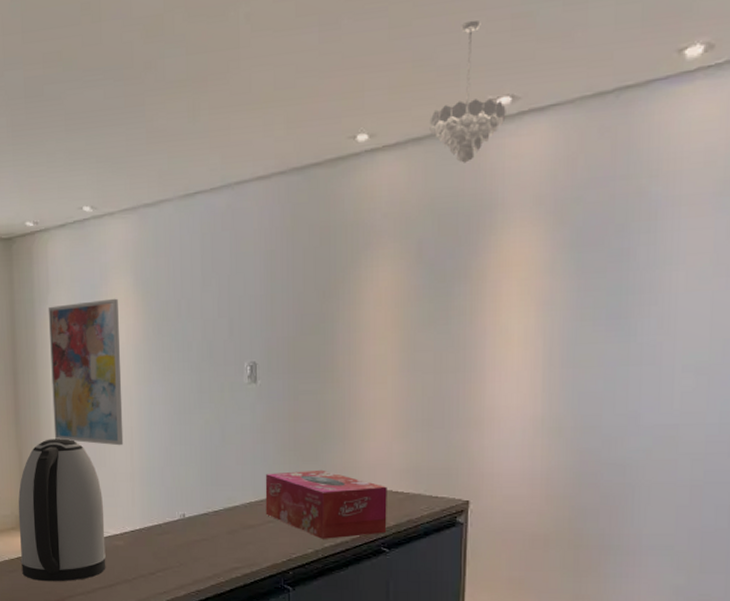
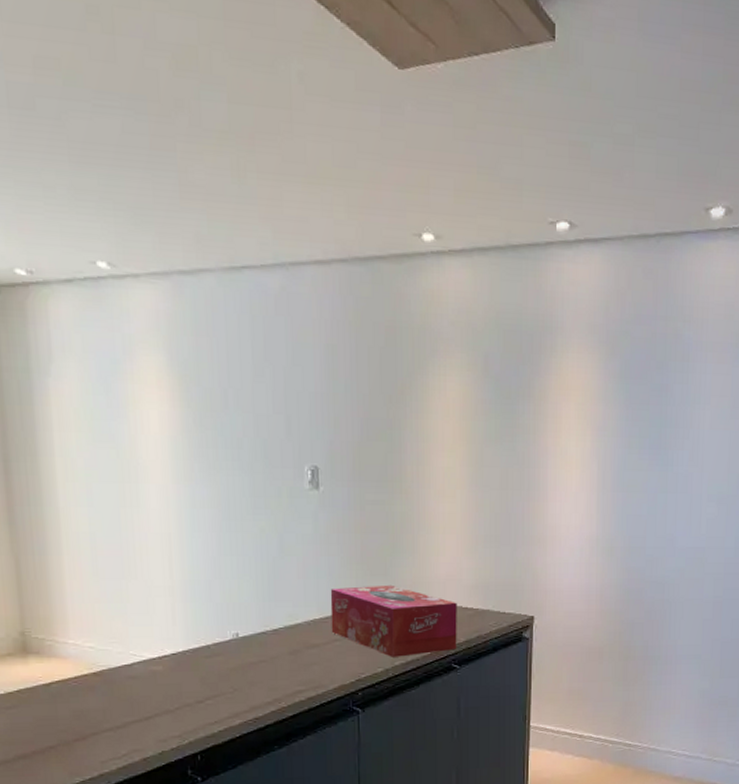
kettle: present [18,438,106,582] -> none [16,544,141,718]
wall art: present [48,298,124,446] -> none [51,378,160,555]
pendant light: present [429,20,506,163] -> none [494,137,565,282]

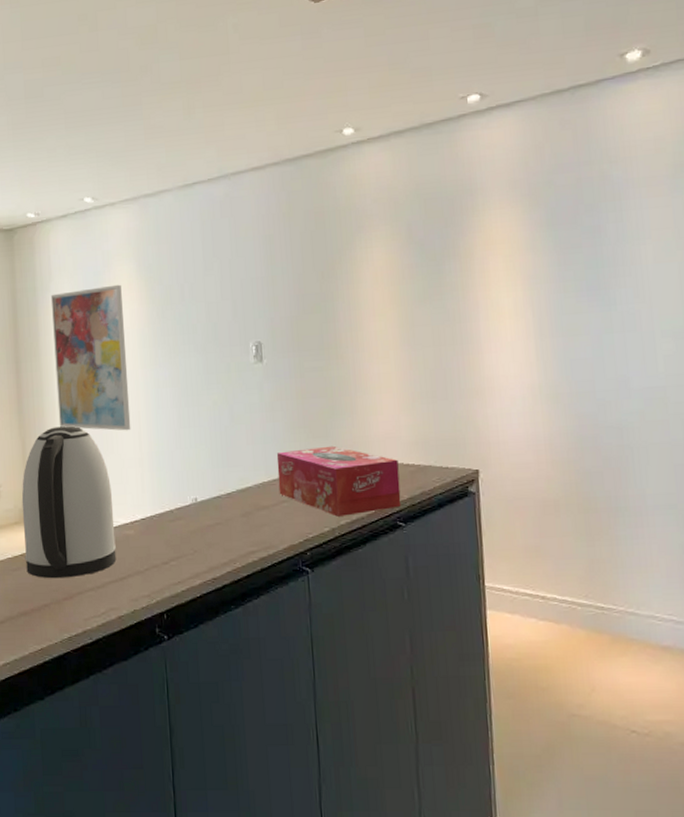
kettle: none [16,544,141,718] -> present [21,426,117,579]
wall art: none [51,378,160,555] -> present [50,284,131,431]

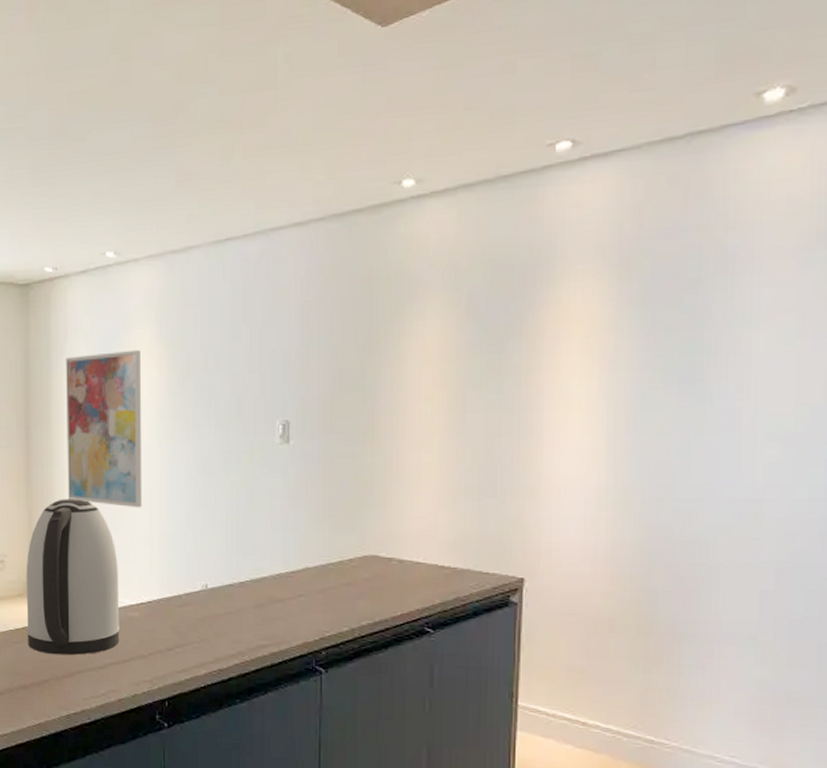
tissue box: present [276,445,401,517] -> none [296,539,432,617]

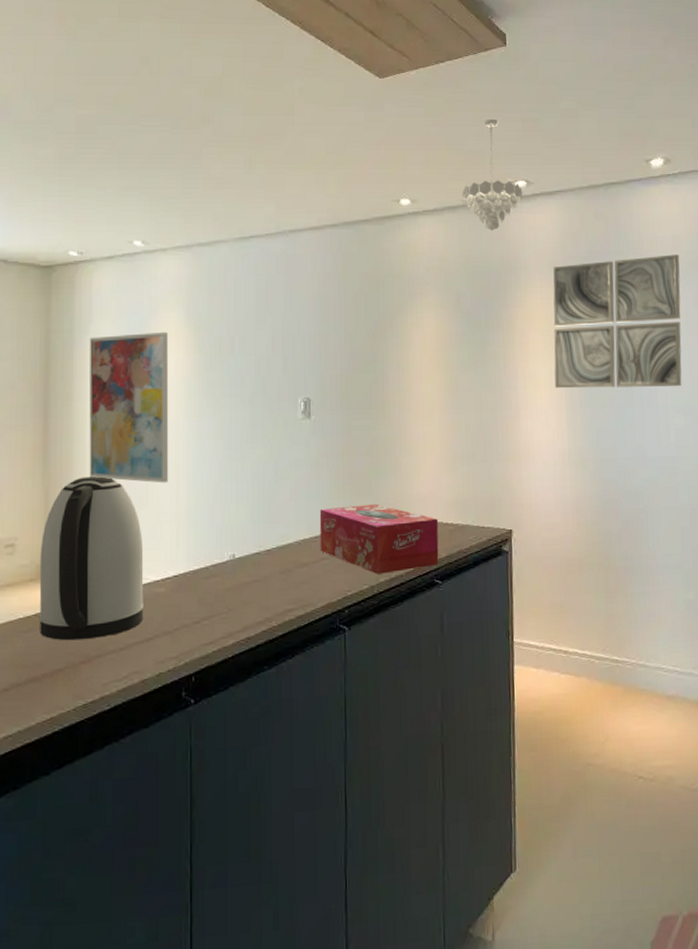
tissue box: none [296,539,432,617] -> present [319,503,439,574]
pendant light: none [482,61,566,211] -> present [461,118,523,231]
wall art: none [594,225,797,411] -> present [553,254,682,389]

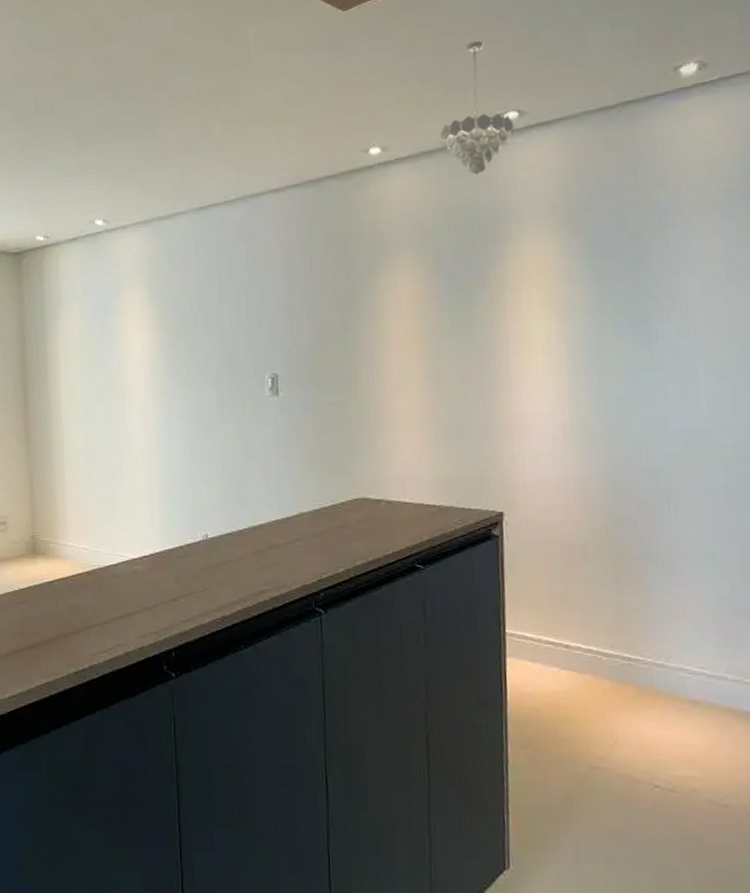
kettle: present [38,476,144,641] -> none [28,457,125,613]
wall art: present [89,331,169,483] -> none [59,311,141,464]
tissue box: present [319,503,439,574] -> none [291,483,420,557]
wall art: present [553,254,682,389] -> none [551,182,718,354]

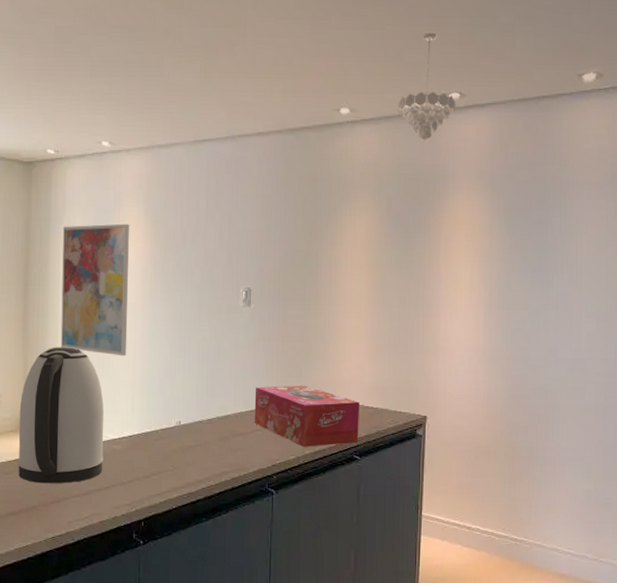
kettle: none [28,457,125,613] -> present [17,347,104,484]
wall art: none [59,311,141,464] -> present [60,223,129,356]
tissue box: none [291,483,420,557] -> present [254,385,360,447]

